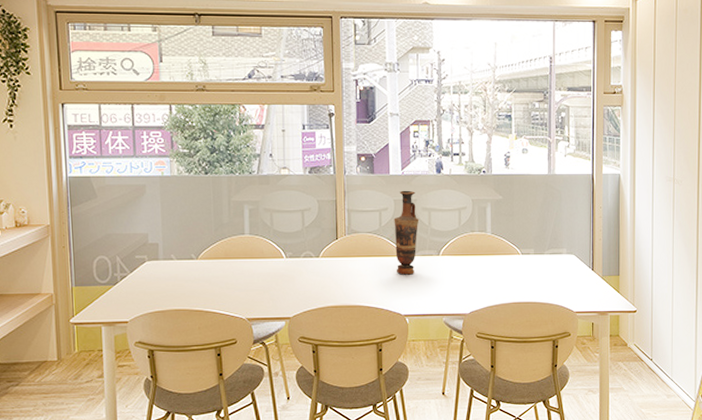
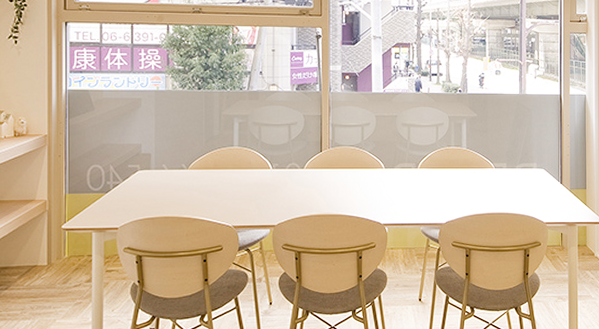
vase: present [394,190,419,275] -> none [375,107,399,186]

